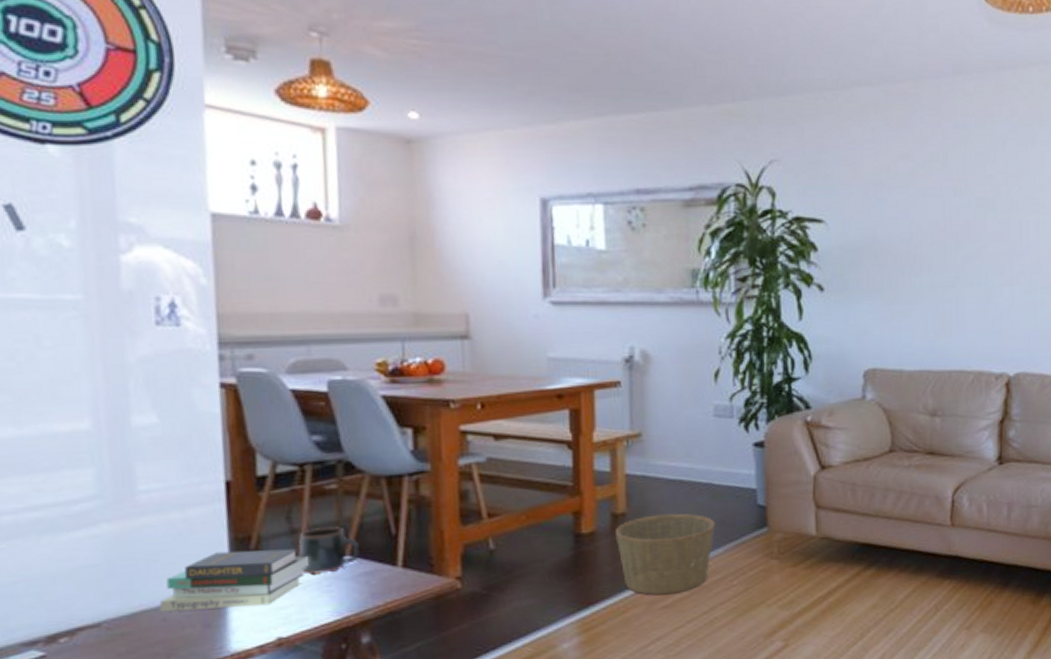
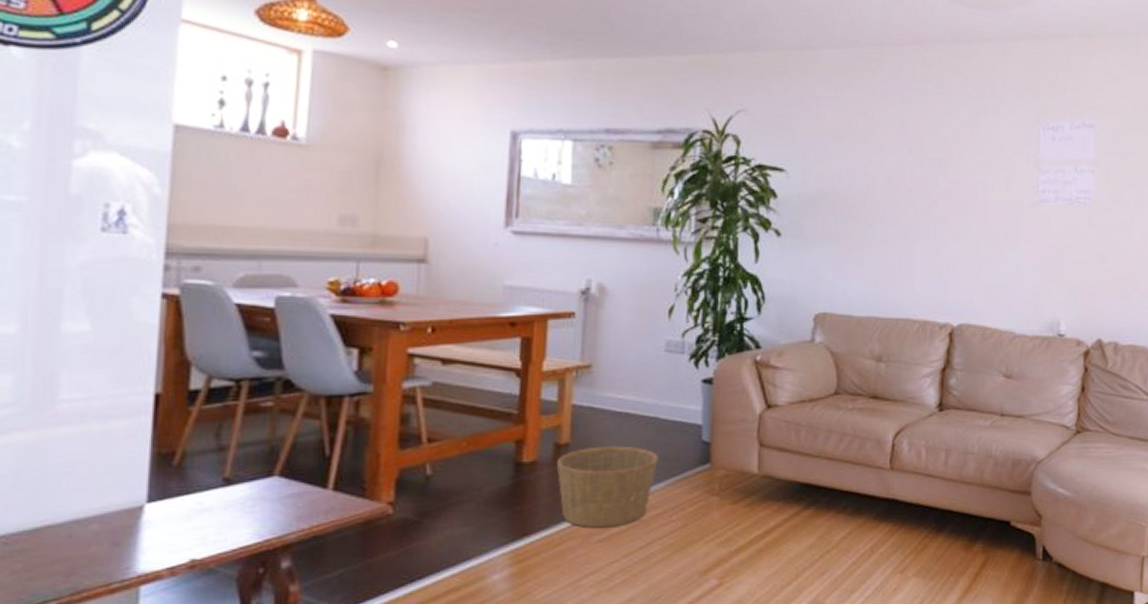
books: present [159,548,310,613] -> none [66,466,235,529]
mug: present [298,527,360,575] -> none [224,446,291,494]

